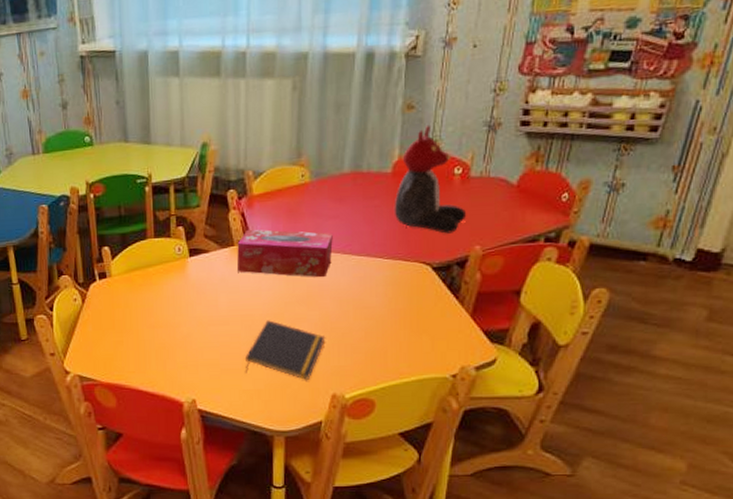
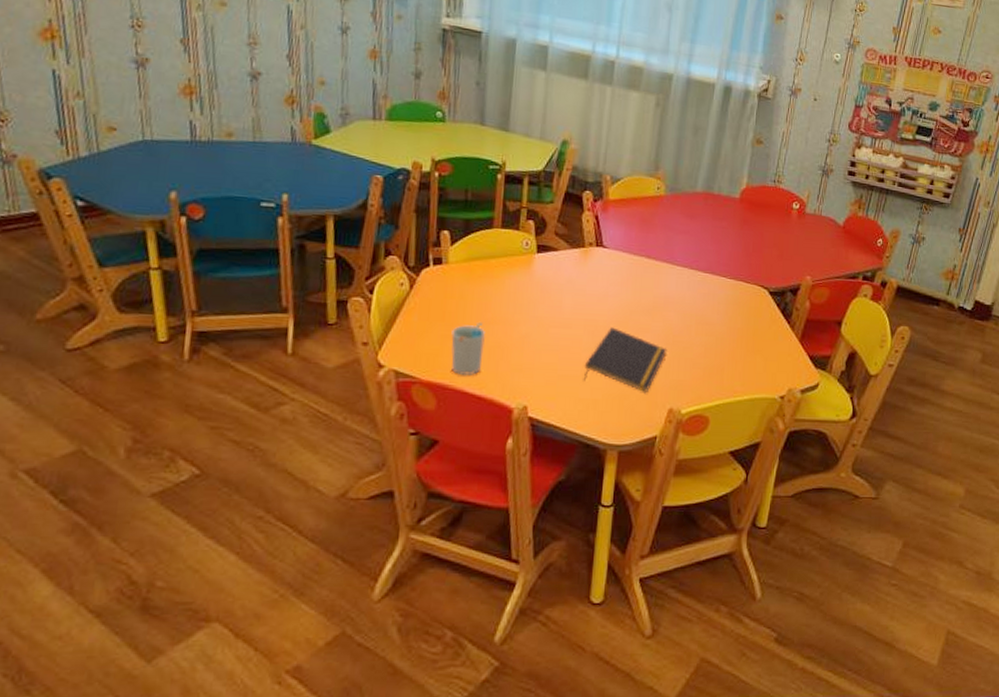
cup: none [122,326,152,376] -> present [451,321,486,376]
tissue box: present [236,229,333,277] -> none [585,233,682,289]
teddy bear: present [394,124,467,234] -> none [739,160,801,262]

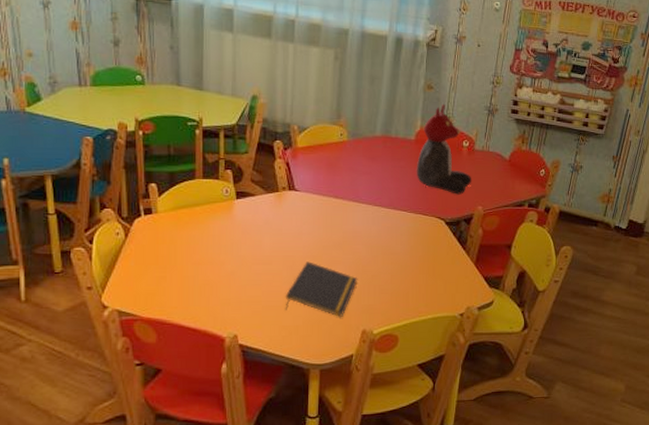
cup: present [451,321,486,376] -> none [165,263,196,312]
teddy bear: none [739,160,801,262] -> present [416,103,472,195]

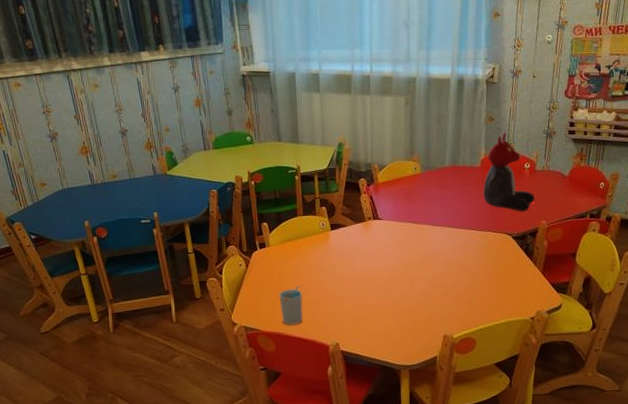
cup: none [165,263,196,312] -> present [279,285,303,326]
notepad: present [285,261,358,318] -> none [376,279,437,326]

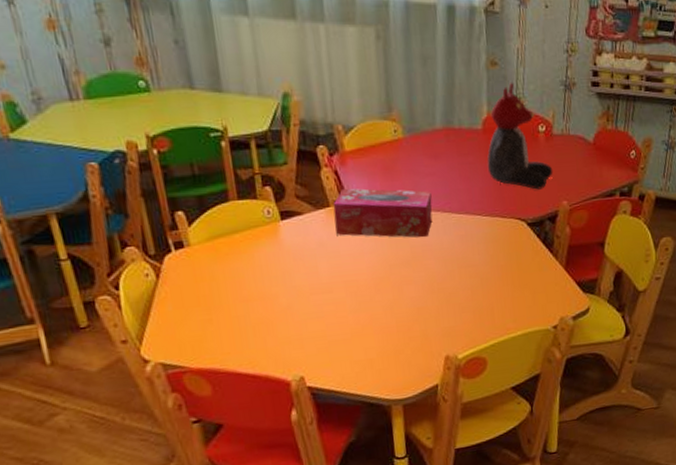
cup: present [279,285,303,326] -> none [210,300,249,358]
tissue box: none [367,209,440,245] -> present [333,188,433,238]

